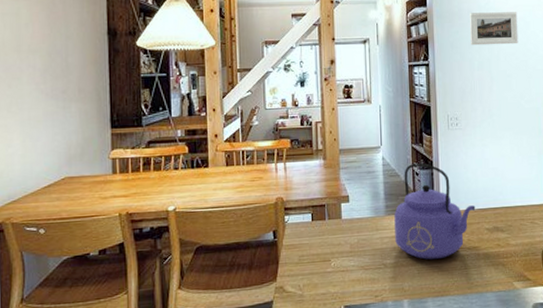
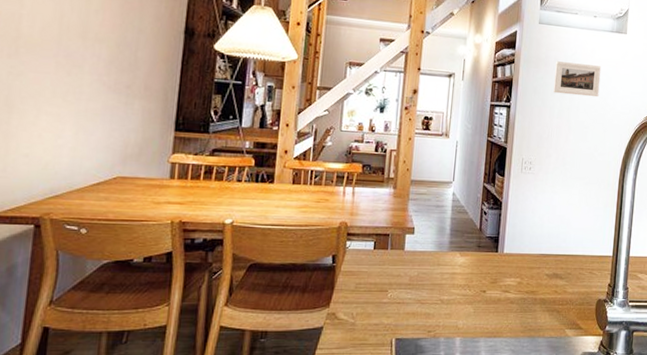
kettle: present [394,163,476,260] -> none [455,203,538,300]

